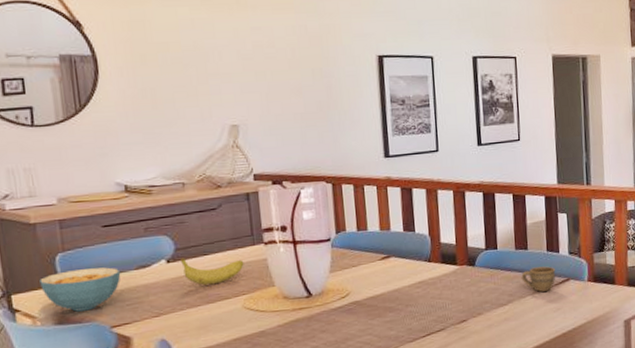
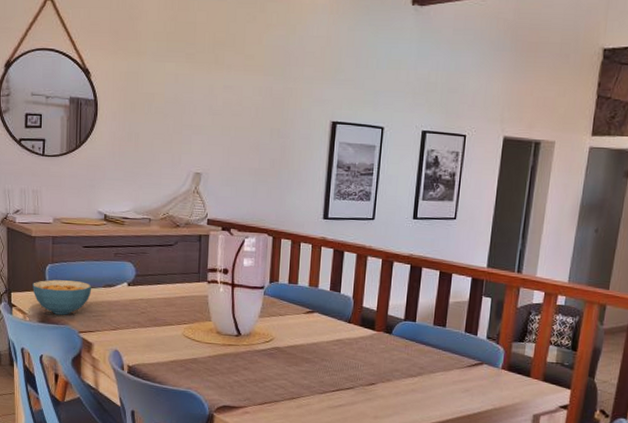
fruit: present [179,257,244,286] -> none [138,283,189,311]
cup: present [521,266,556,292] -> none [435,345,471,371]

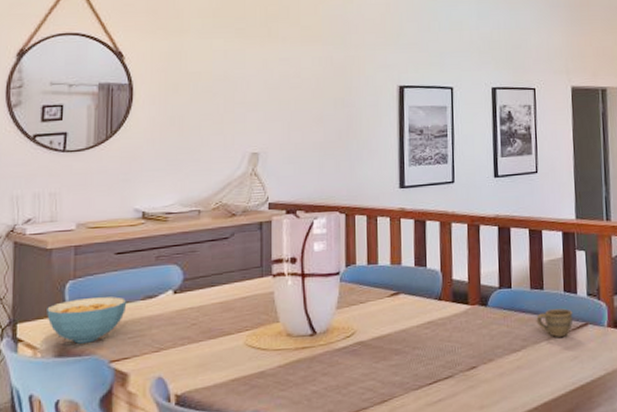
cup: none [435,345,471,371] -> present [536,308,573,337]

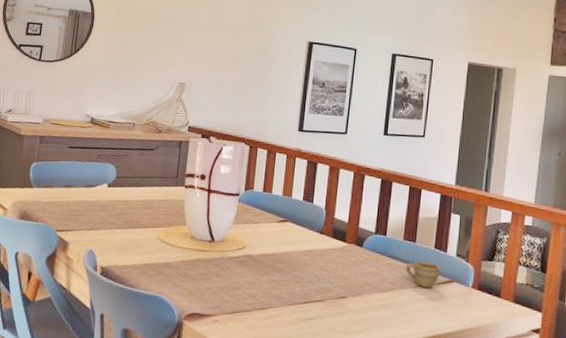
cereal bowl: present [47,296,127,344] -> none [16,177,73,213]

